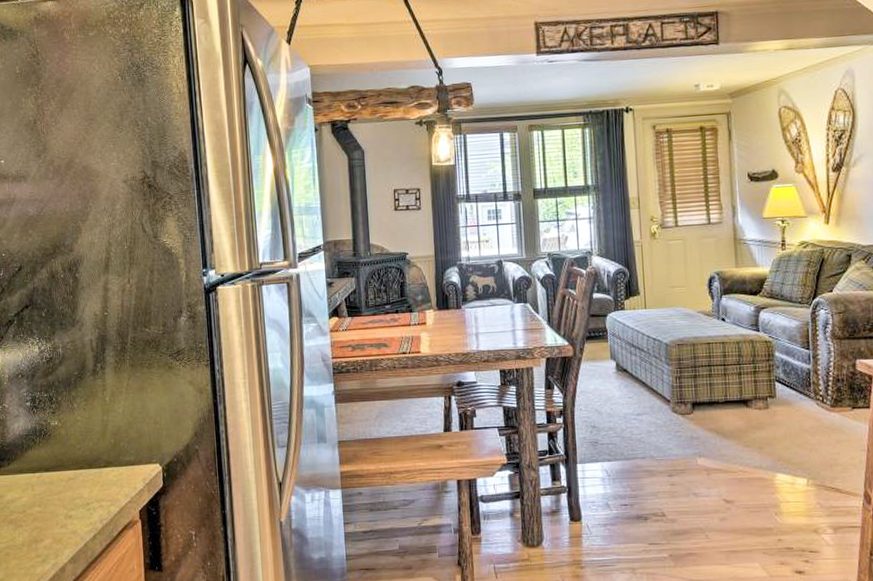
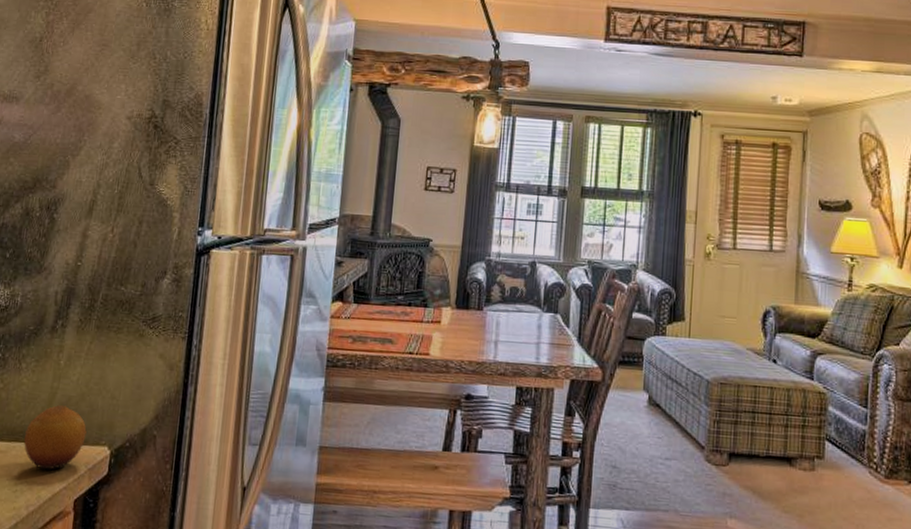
fruit: none [88,435,139,489] -> present [24,405,87,470]

